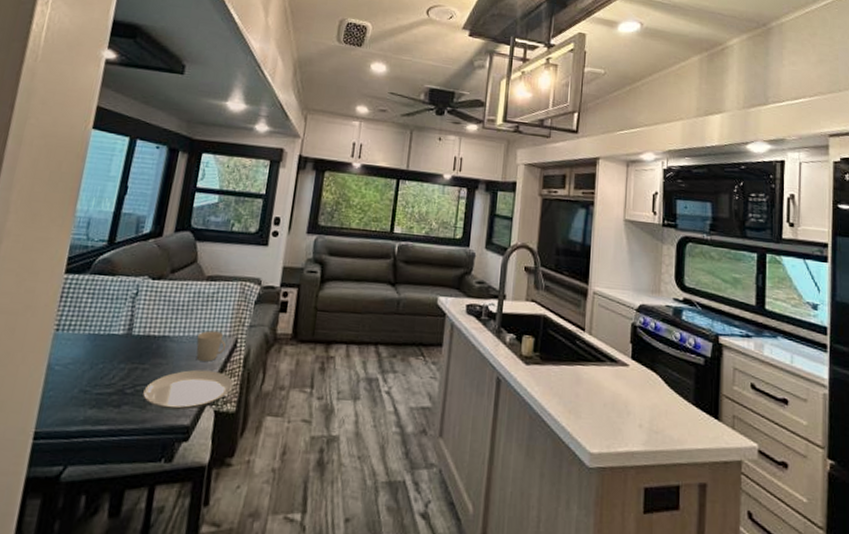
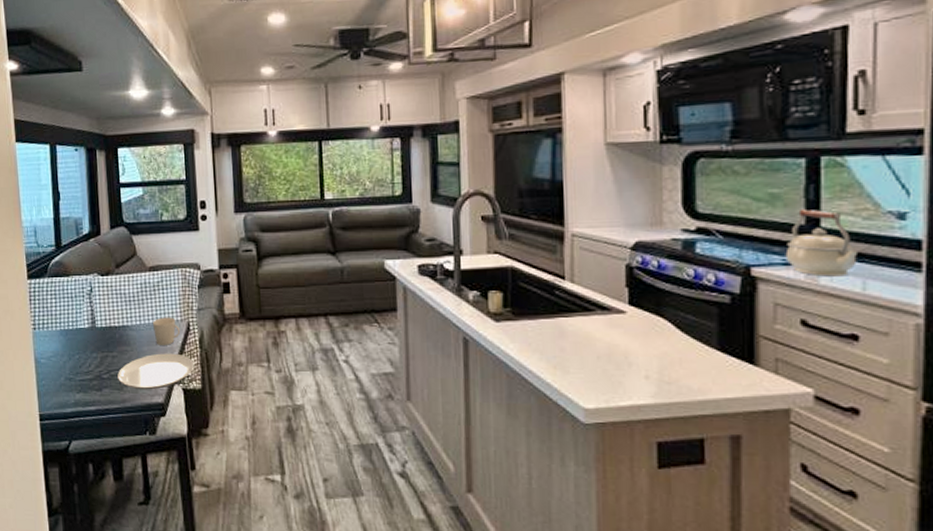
kettle: none [742,292,789,350] -> present [785,208,859,277]

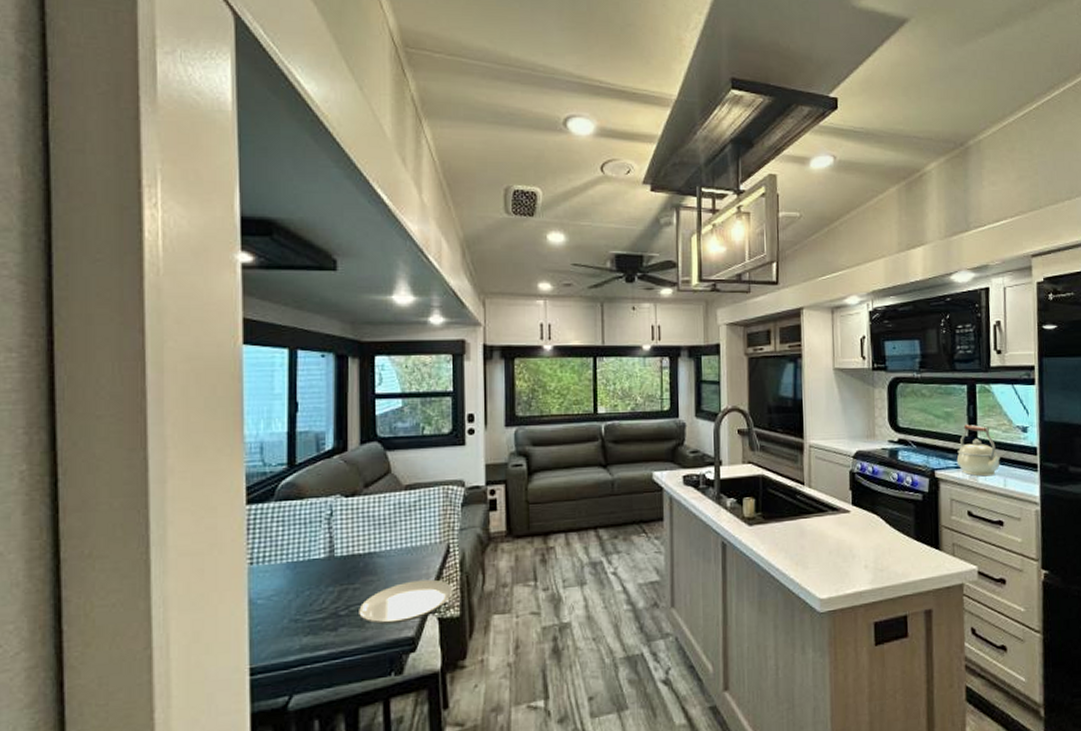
cup: present [153,317,181,345] -> none [407,539,439,572]

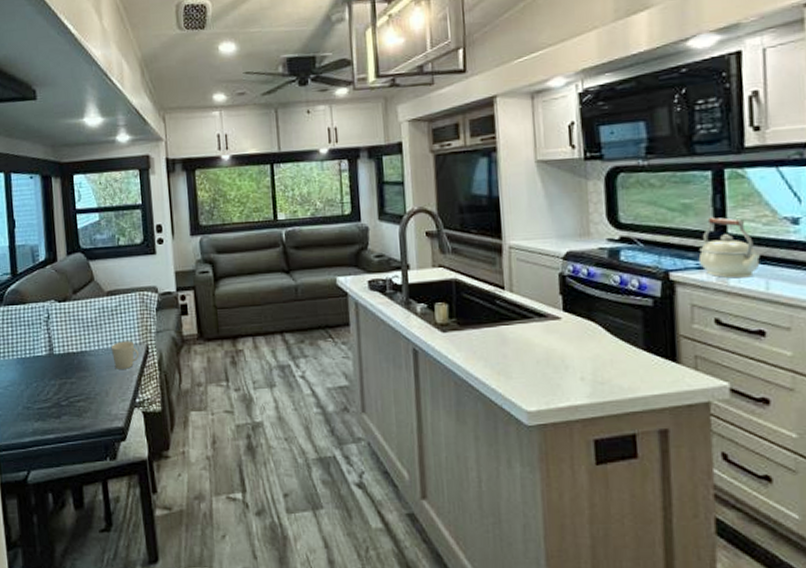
plate: present [359,579,453,625] -> none [76,377,154,415]
cup: none [407,539,439,572] -> present [112,341,140,369]

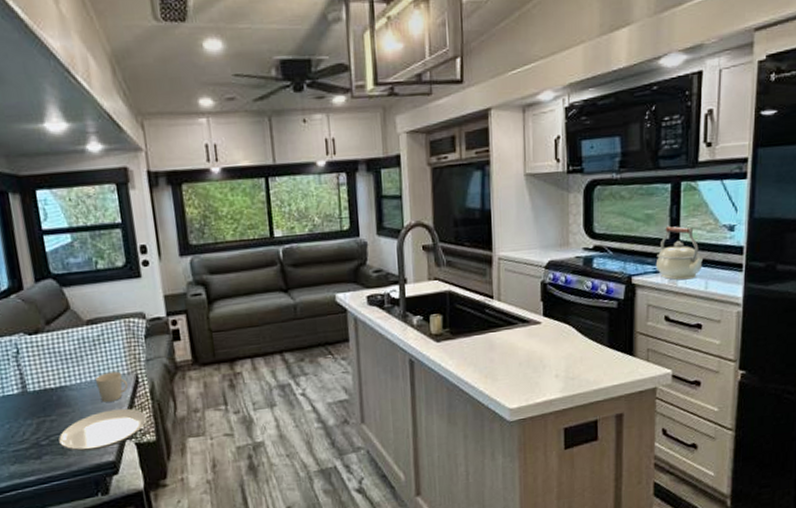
plate: none [76,377,154,415] -> present [59,408,147,452]

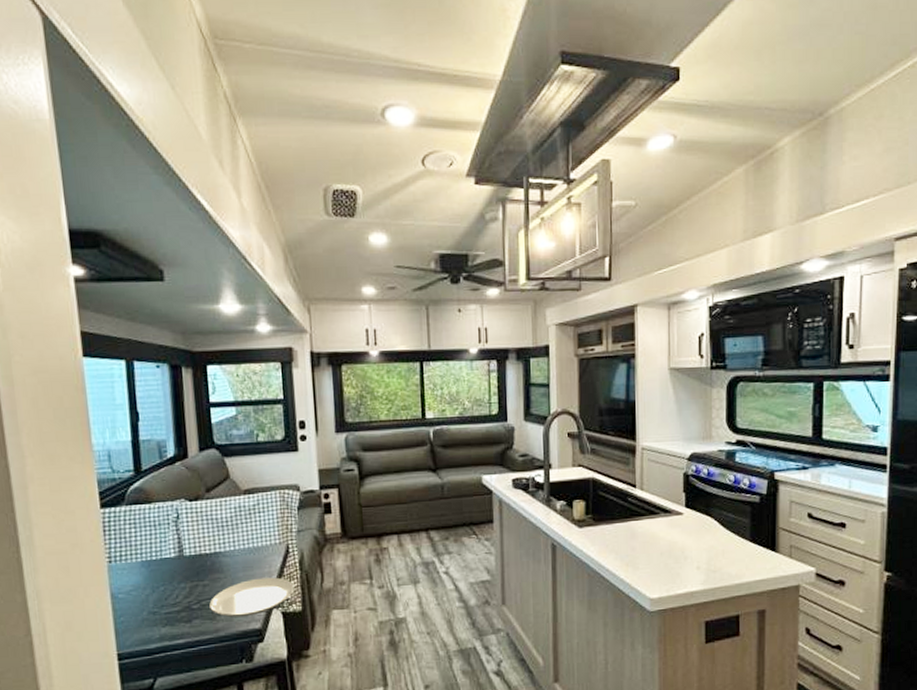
cup: present [96,371,129,402] -> none [249,540,279,570]
kettle: present [655,225,704,280] -> none [798,423,847,478]

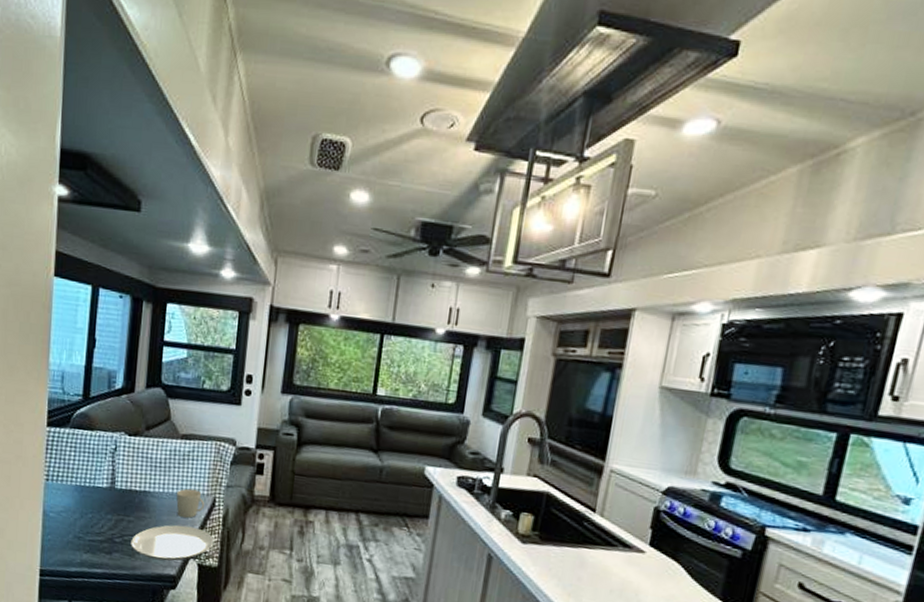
cup: none [249,540,279,570] -> present [176,488,205,518]

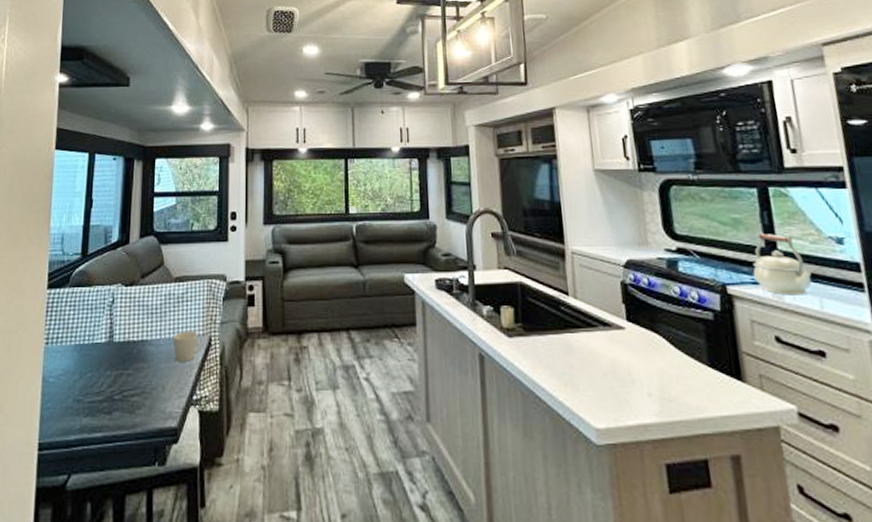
plate: present [131,525,214,561] -> none [130,371,213,413]
kettle: none [798,480,863,549] -> present [753,232,812,295]

